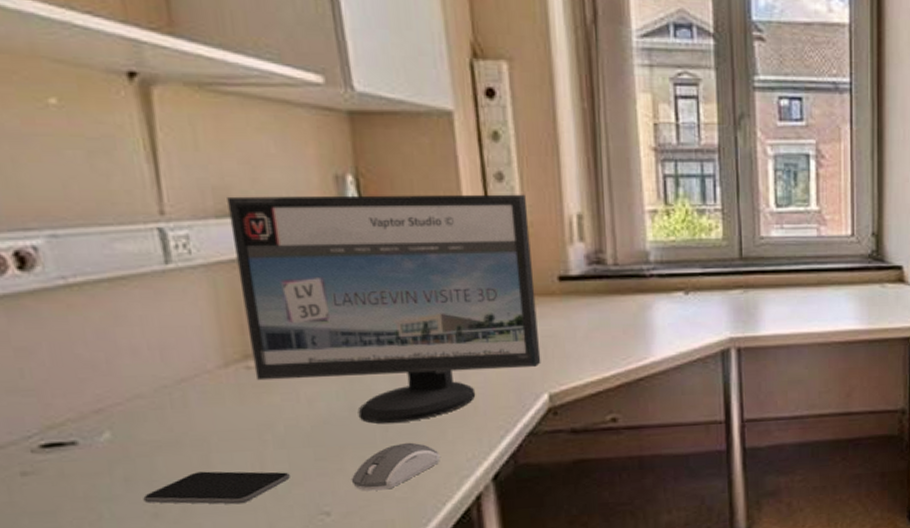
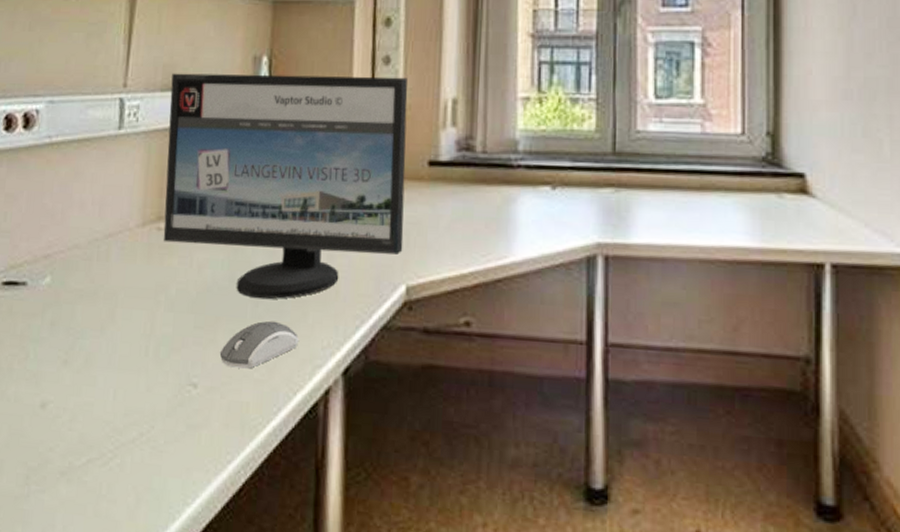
smartphone: present [143,471,290,505] -> none [60,324,172,363]

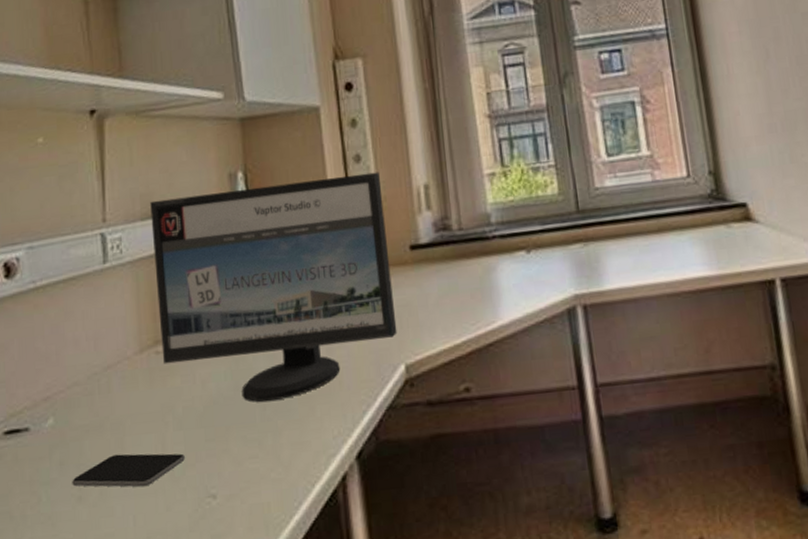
smartphone: none [60,324,172,363] -> present [72,453,185,487]
computer mouse: present [219,320,299,369] -> none [234,420,310,472]

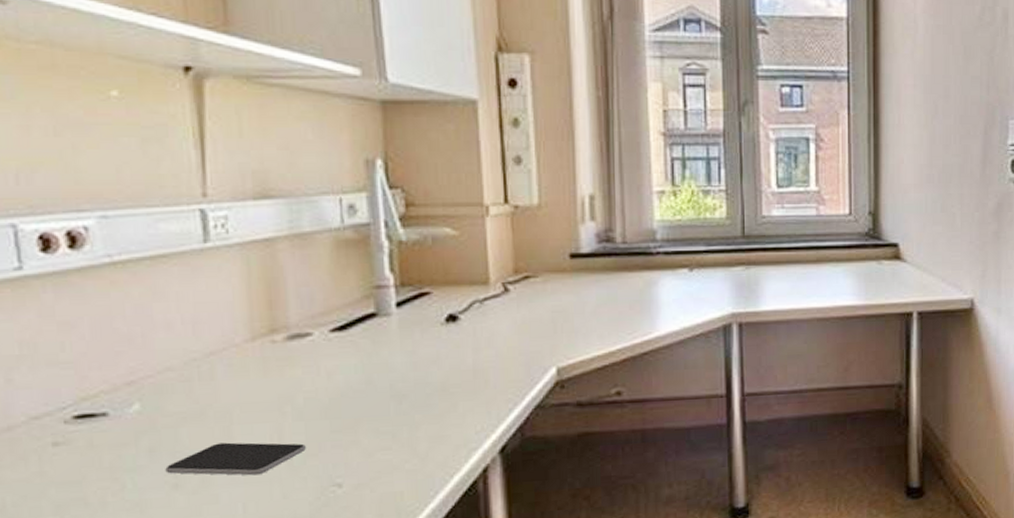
computer monitor: present [150,172,397,402] -> none [265,176,551,397]

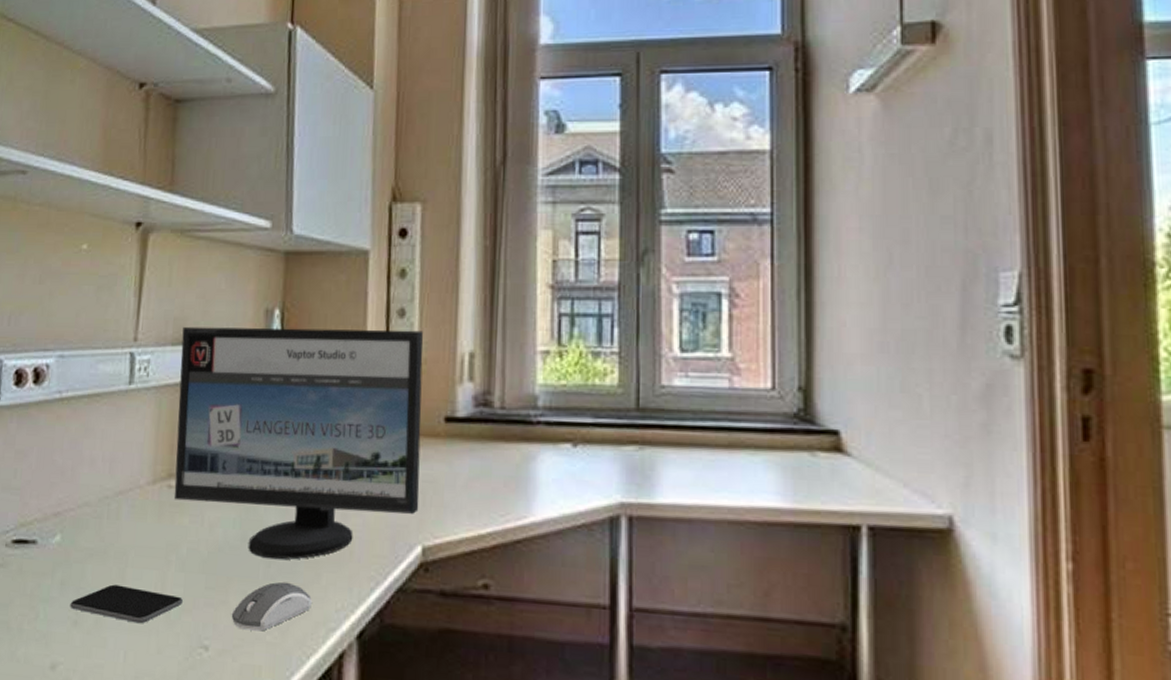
computer monitor: none [265,176,551,397] -> present [173,326,424,560]
computer mouse: none [363,414,450,463] -> present [231,581,312,631]

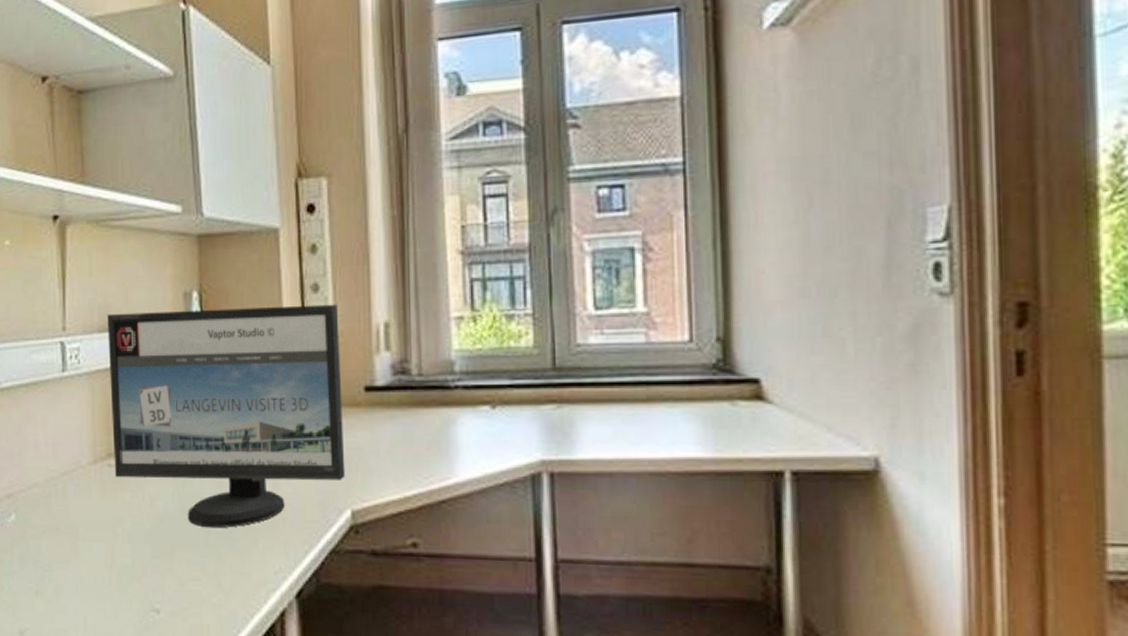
smartphone: present [70,584,183,624] -> none [30,557,132,592]
computer mouse: present [231,581,312,631] -> none [177,548,251,594]

